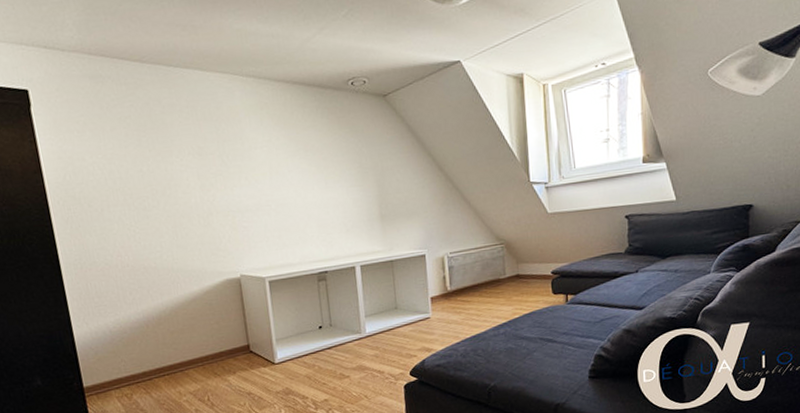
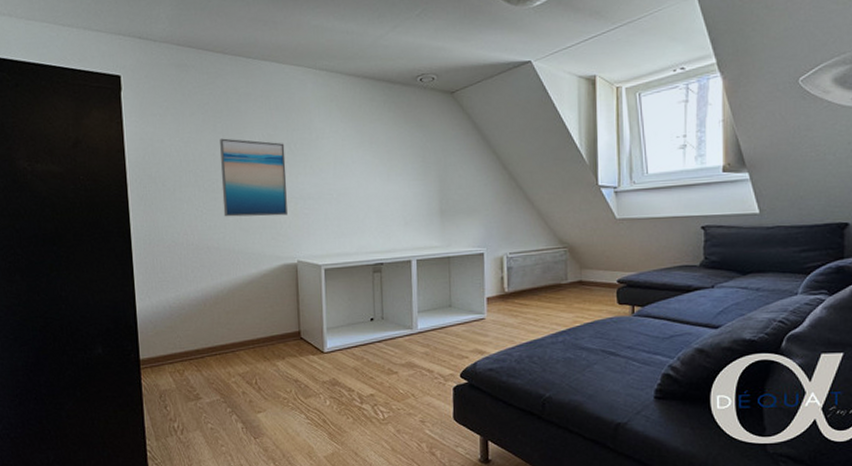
wall art: none [146,152,226,236] -> present [220,138,288,217]

